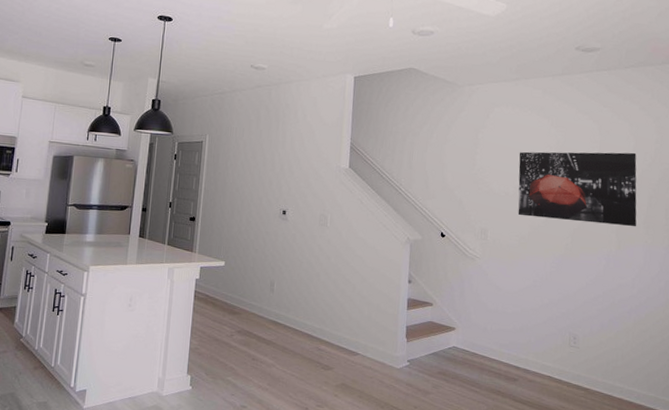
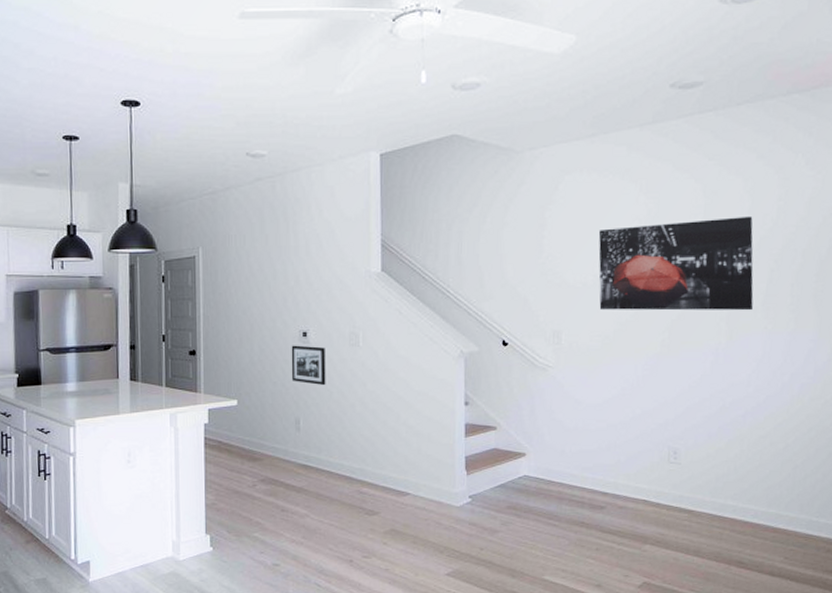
picture frame: none [270,220,300,255] -> present [291,345,326,385]

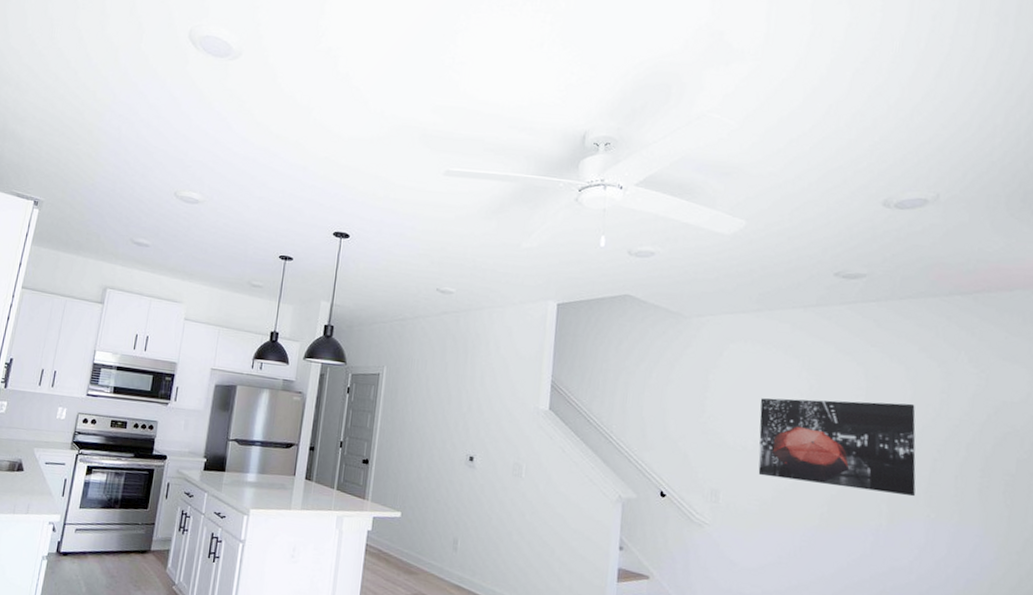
picture frame: present [291,345,326,385] -> none [454,467,489,510]

